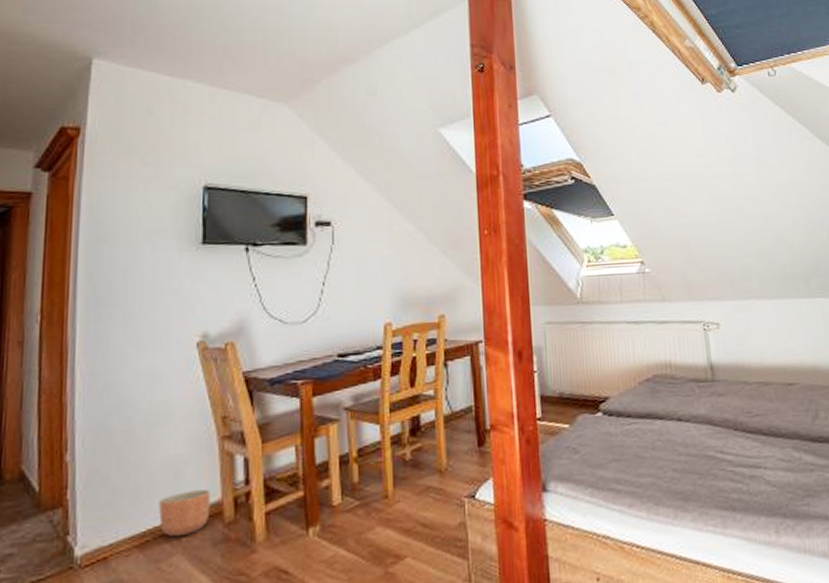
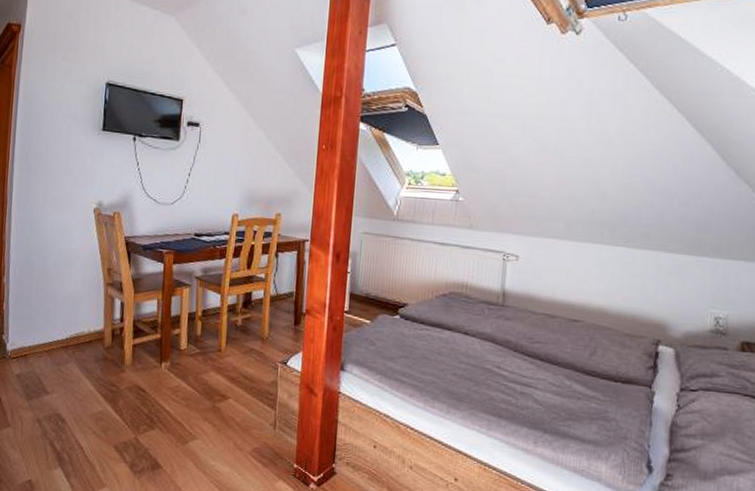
planter: present [159,489,211,537] -> none [61,319,97,351]

